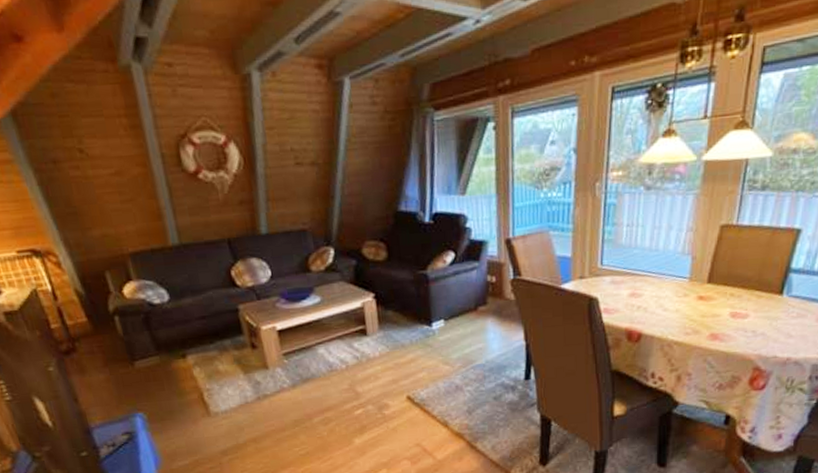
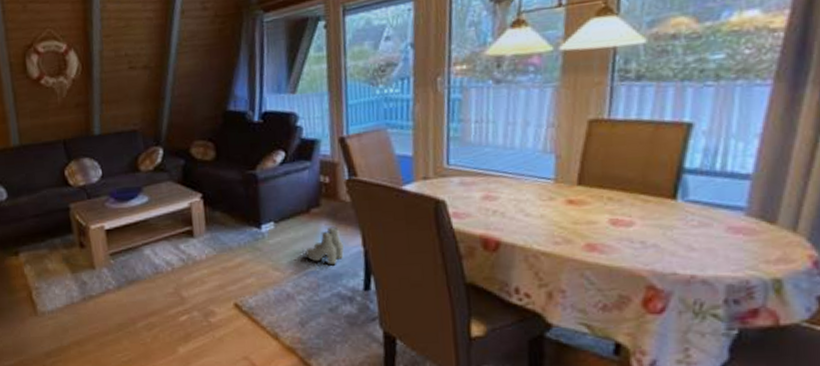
boots: none [473,323,508,359] -> present [305,226,344,266]

